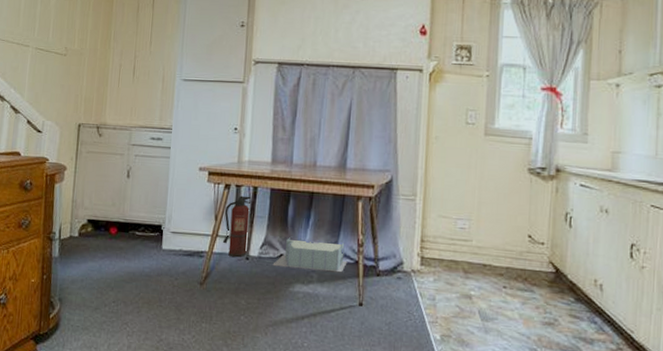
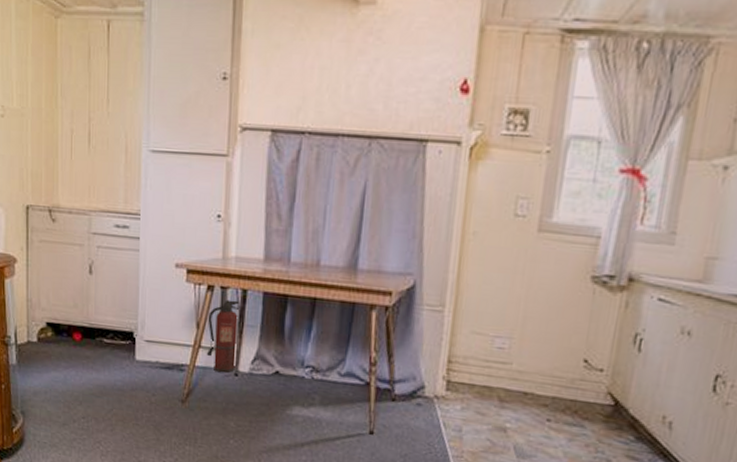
storage bin: present [272,236,347,273] -> none [266,350,357,396]

